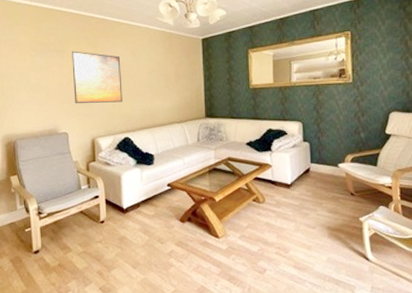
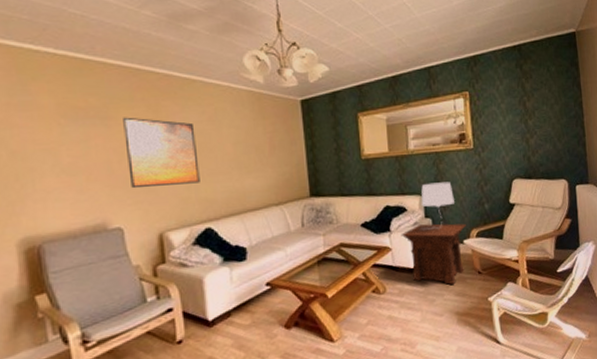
side table: none [281,147,341,202] -> present [401,223,466,285]
table lamp: none [300,111,331,152] -> present [421,182,454,230]

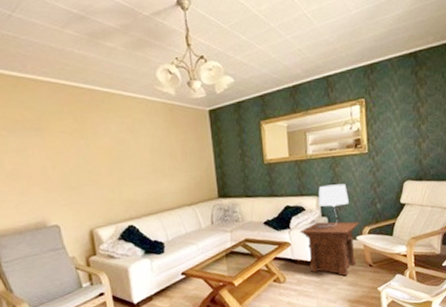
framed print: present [123,117,200,189] -> none [54,128,123,192]

